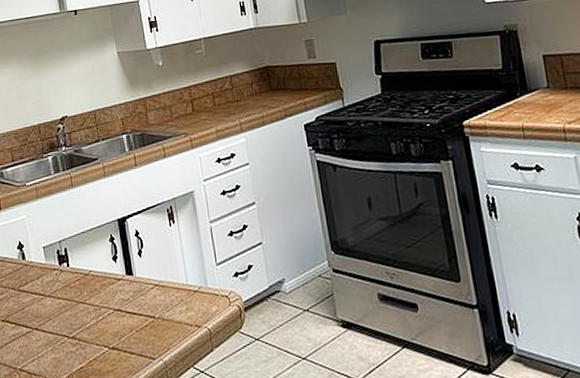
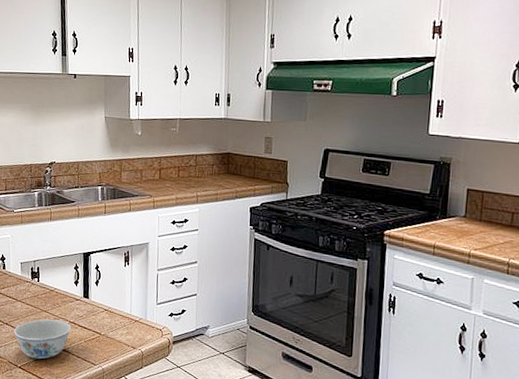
bowl: none [46,310,117,368] -> present [14,319,71,359]

